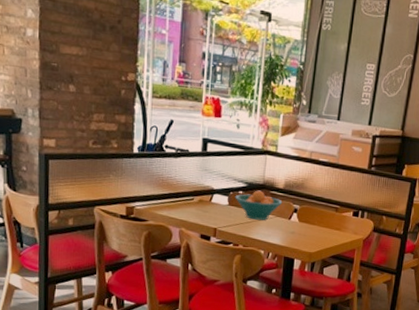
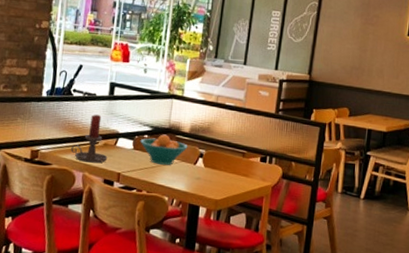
candle holder: none [166,170,204,219] -> present [71,114,108,163]

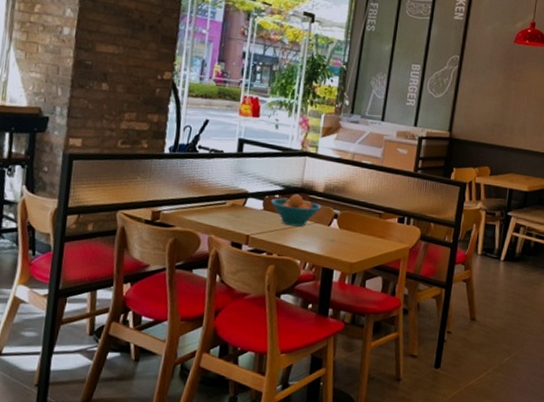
candle holder: present [71,114,108,163] -> none [195,172,236,225]

